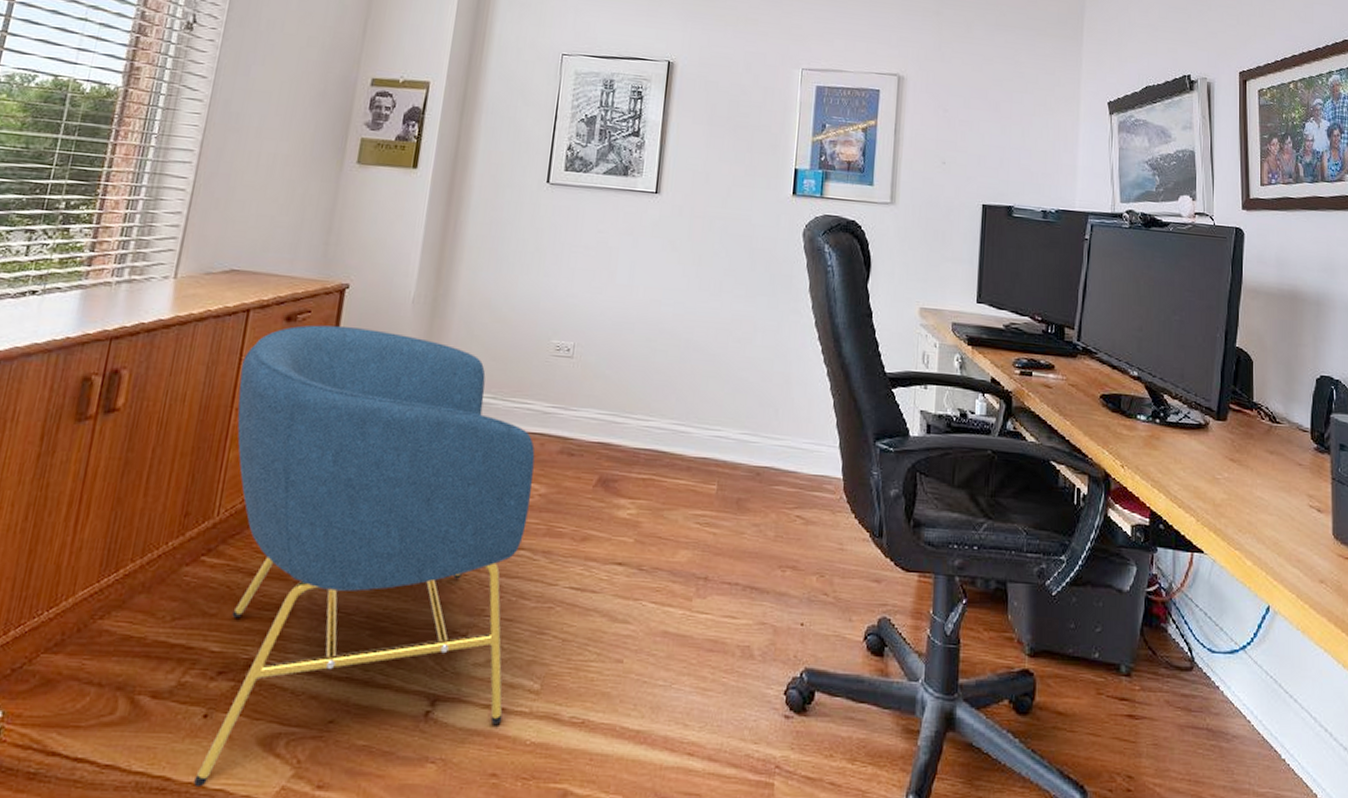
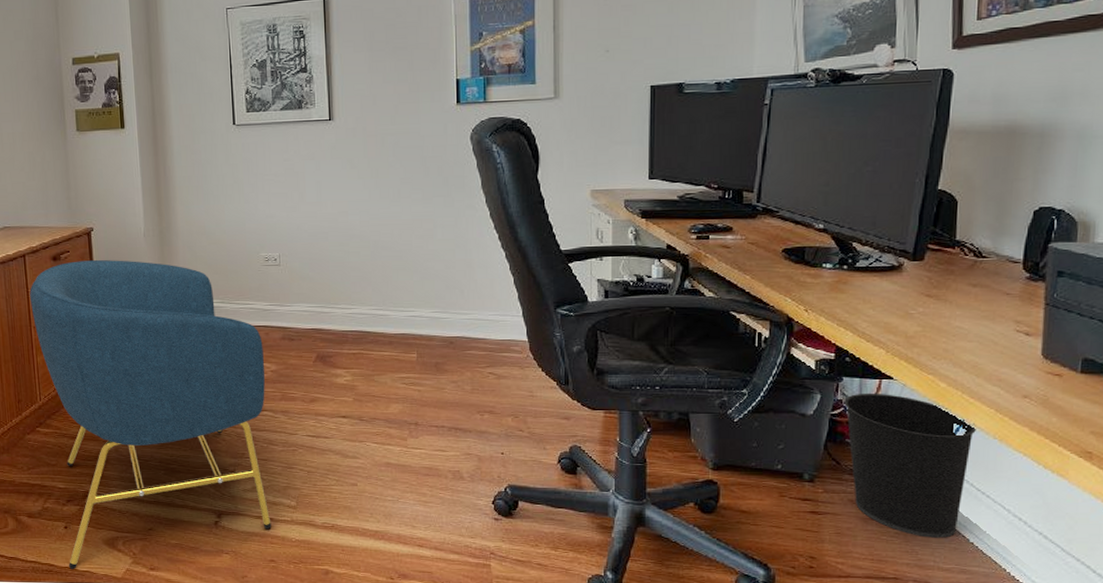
wastebasket: none [1159,567,1280,753] -> present [844,393,976,538]

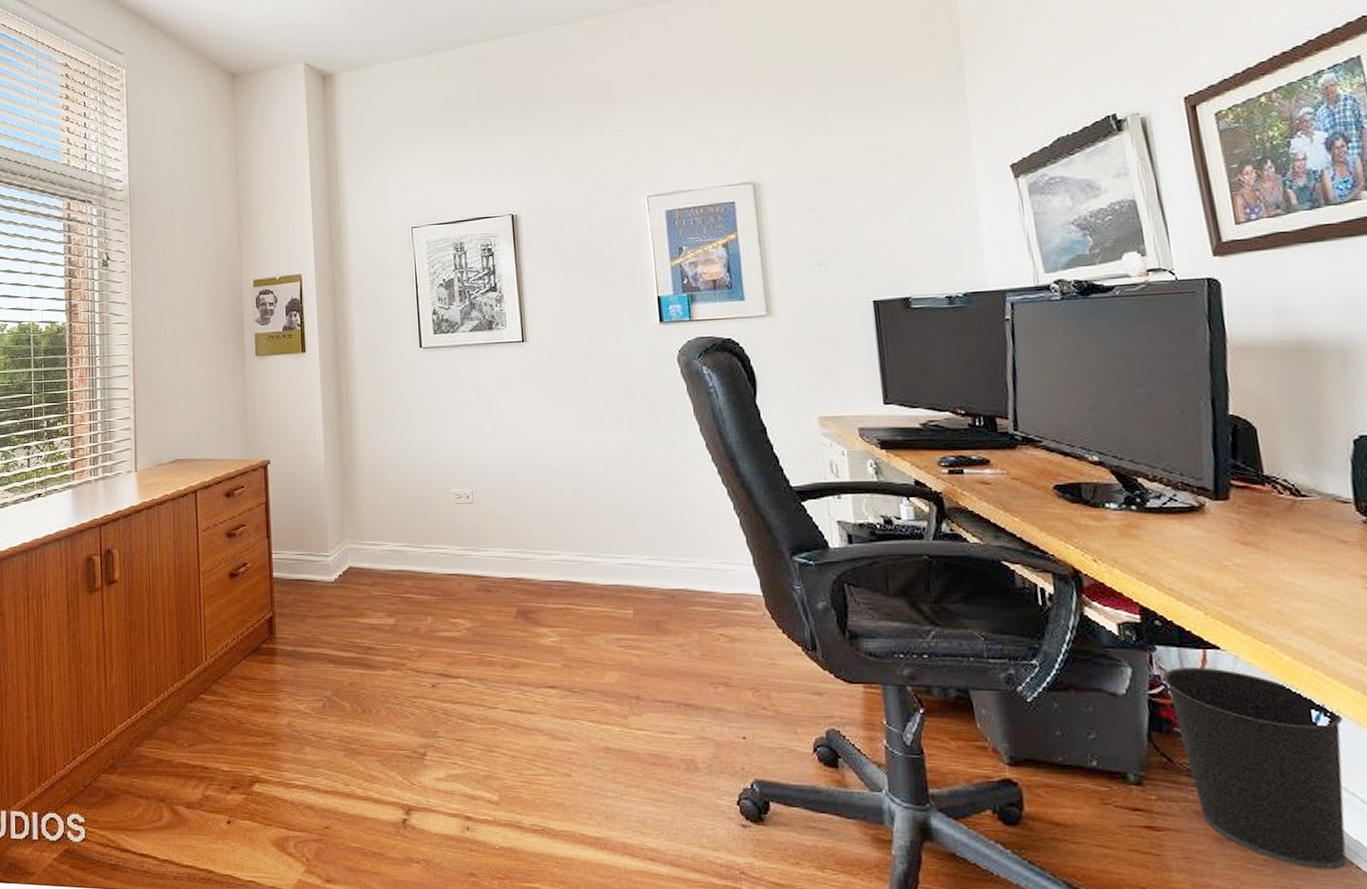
armchair: present [30,260,272,569] -> none [200,496,470,878]

